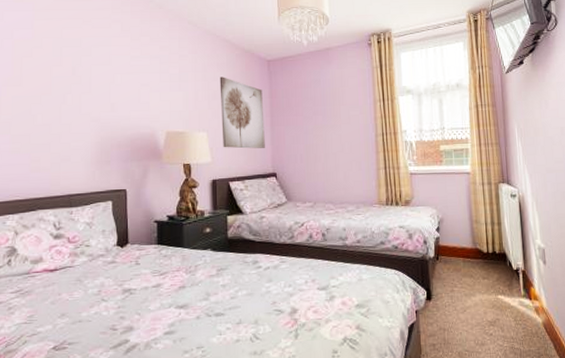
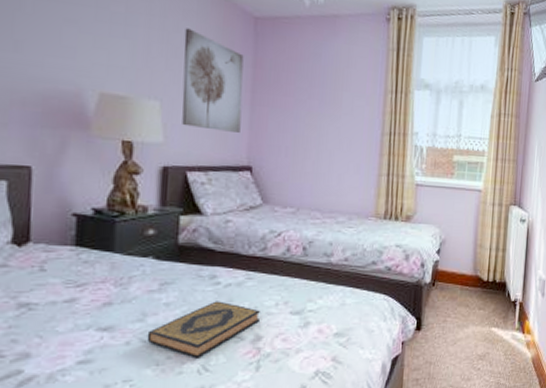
hardback book: none [211,281,294,329] -> present [147,301,260,359]

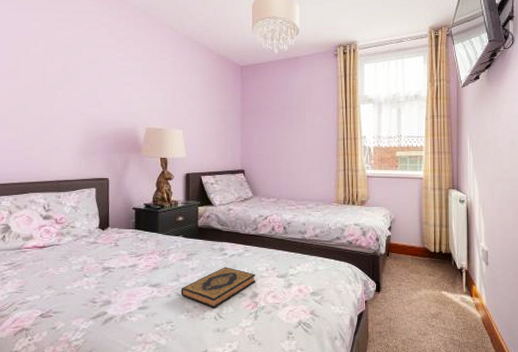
wall art: present [182,28,244,133] -> none [196,79,236,147]

